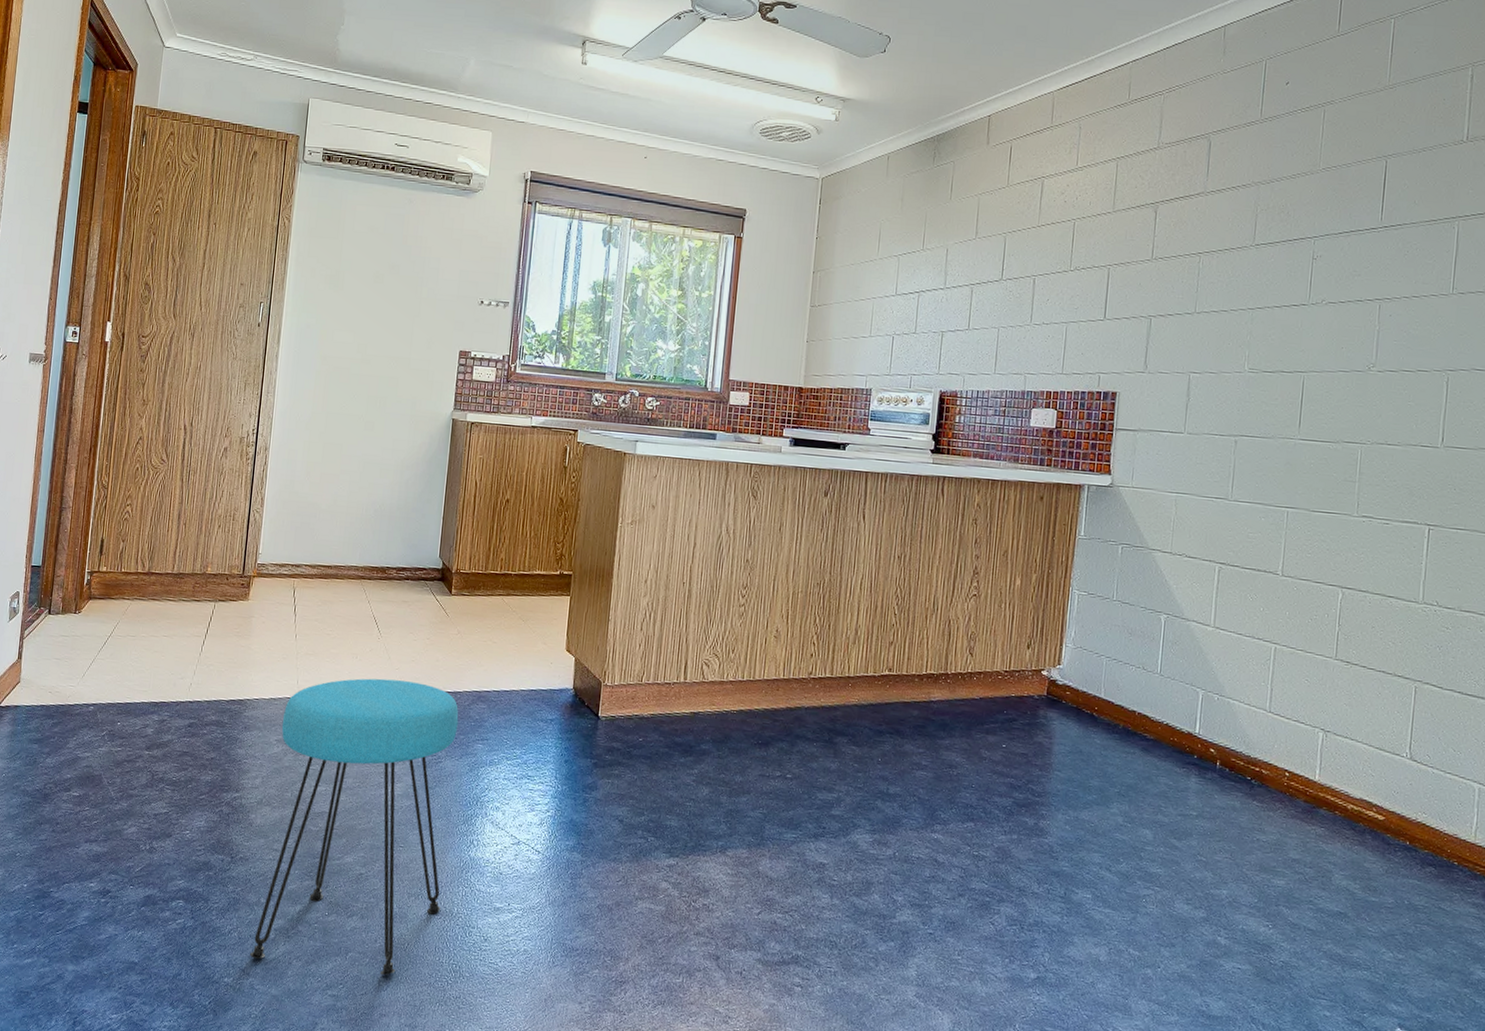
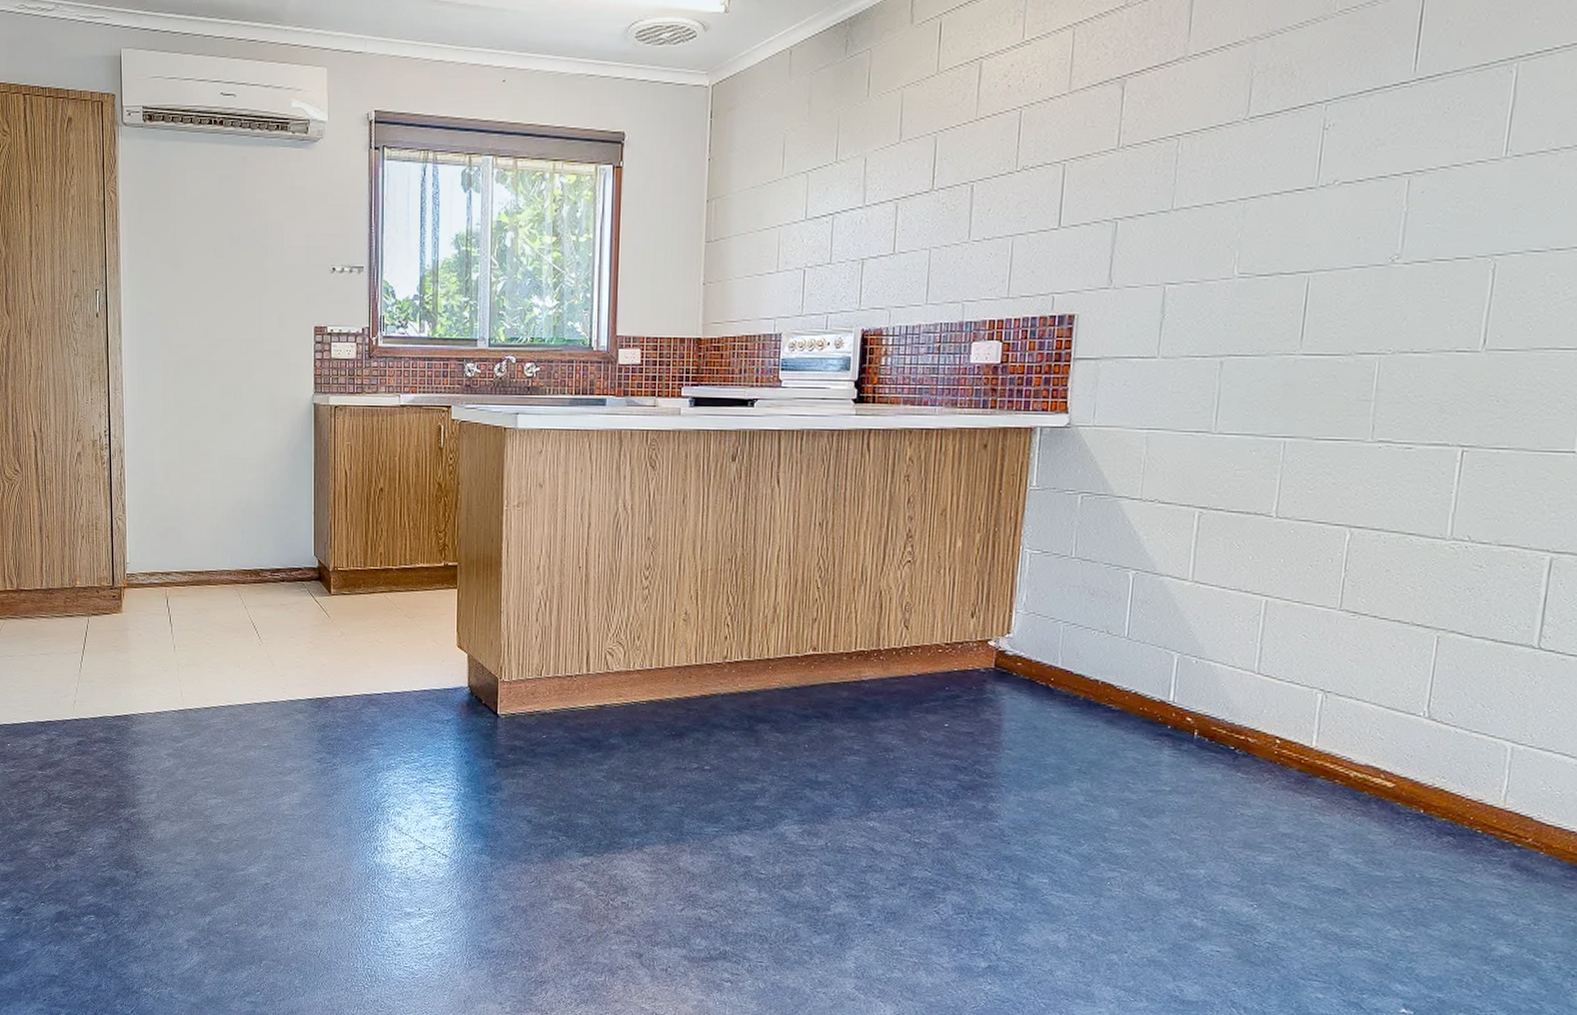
stool: present [250,678,459,976] -> none [166,686,351,982]

